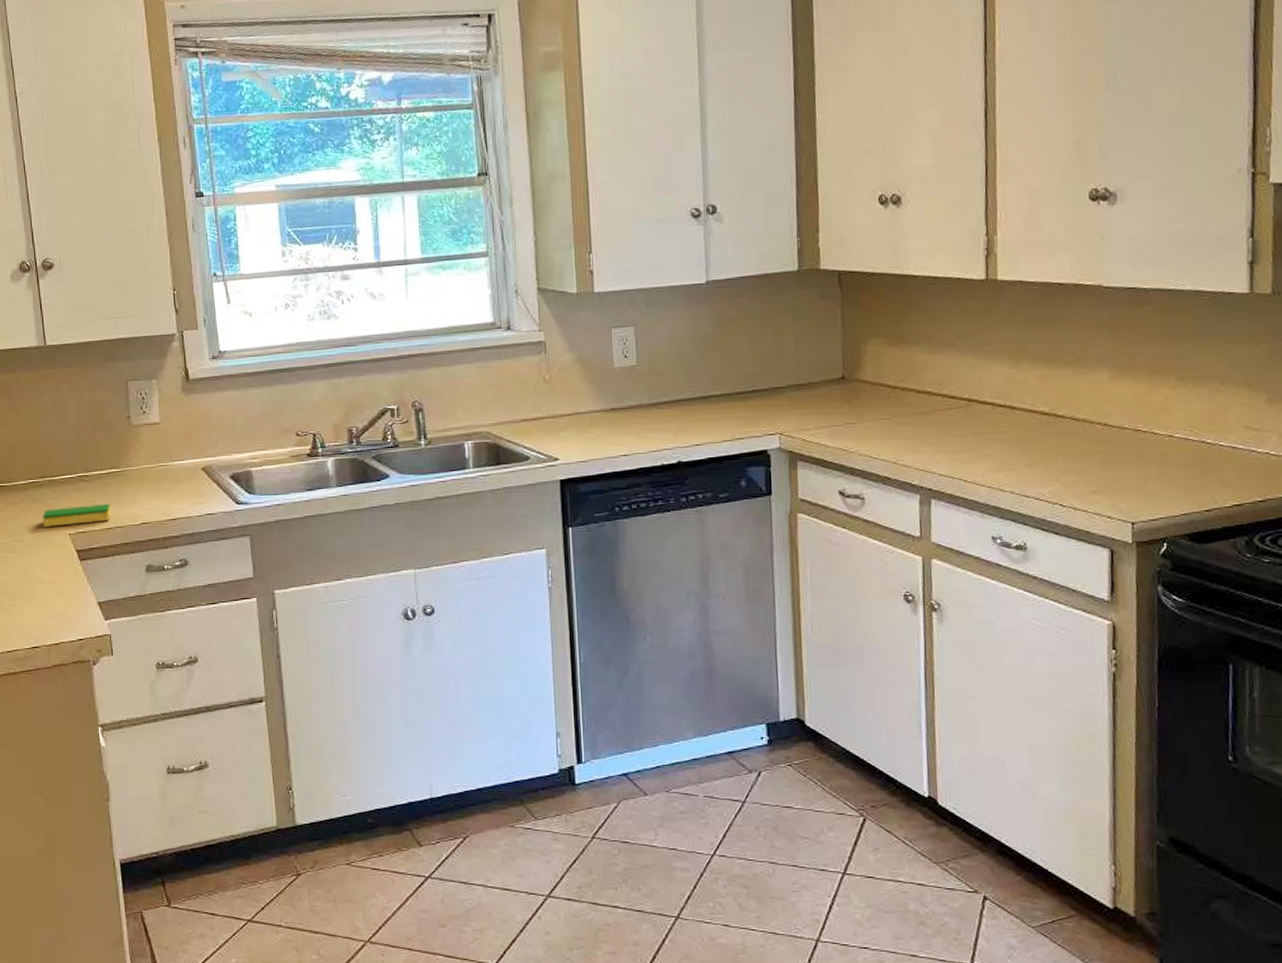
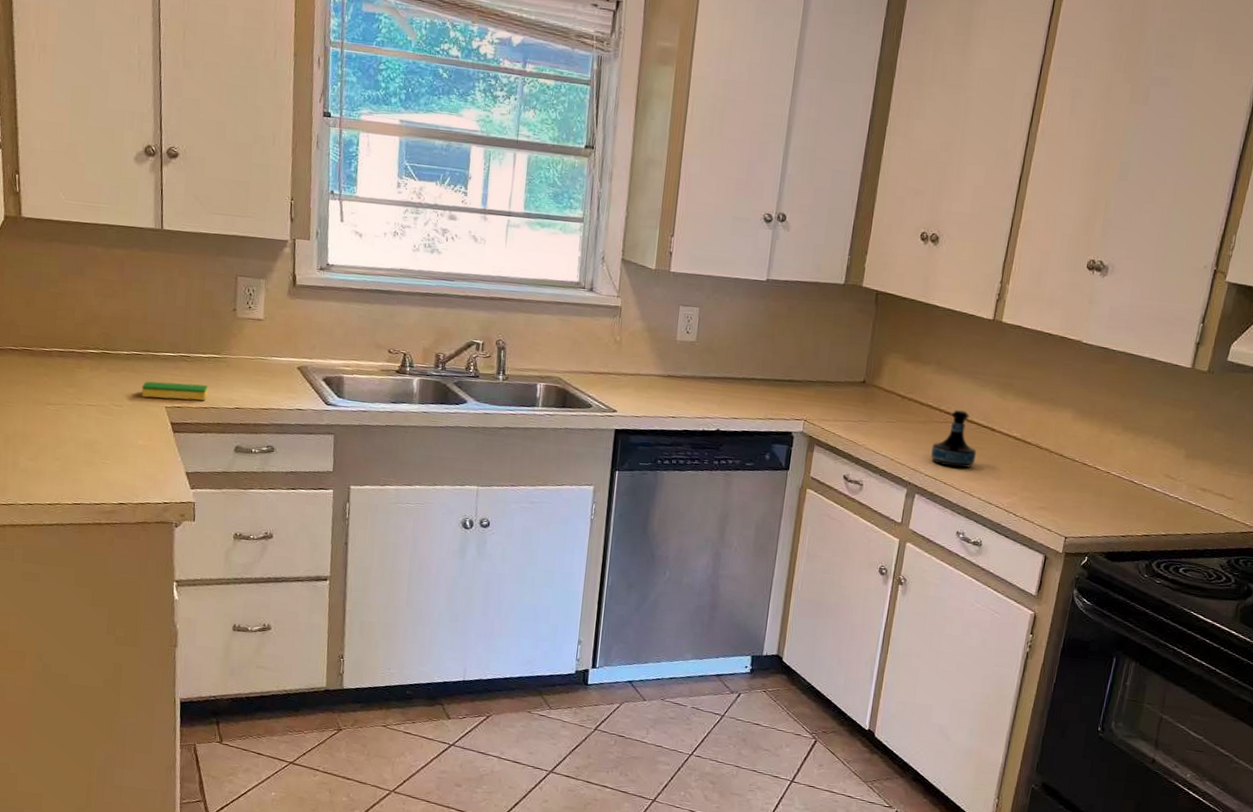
tequila bottle: none [941,391,998,461] -> present [931,410,976,468]

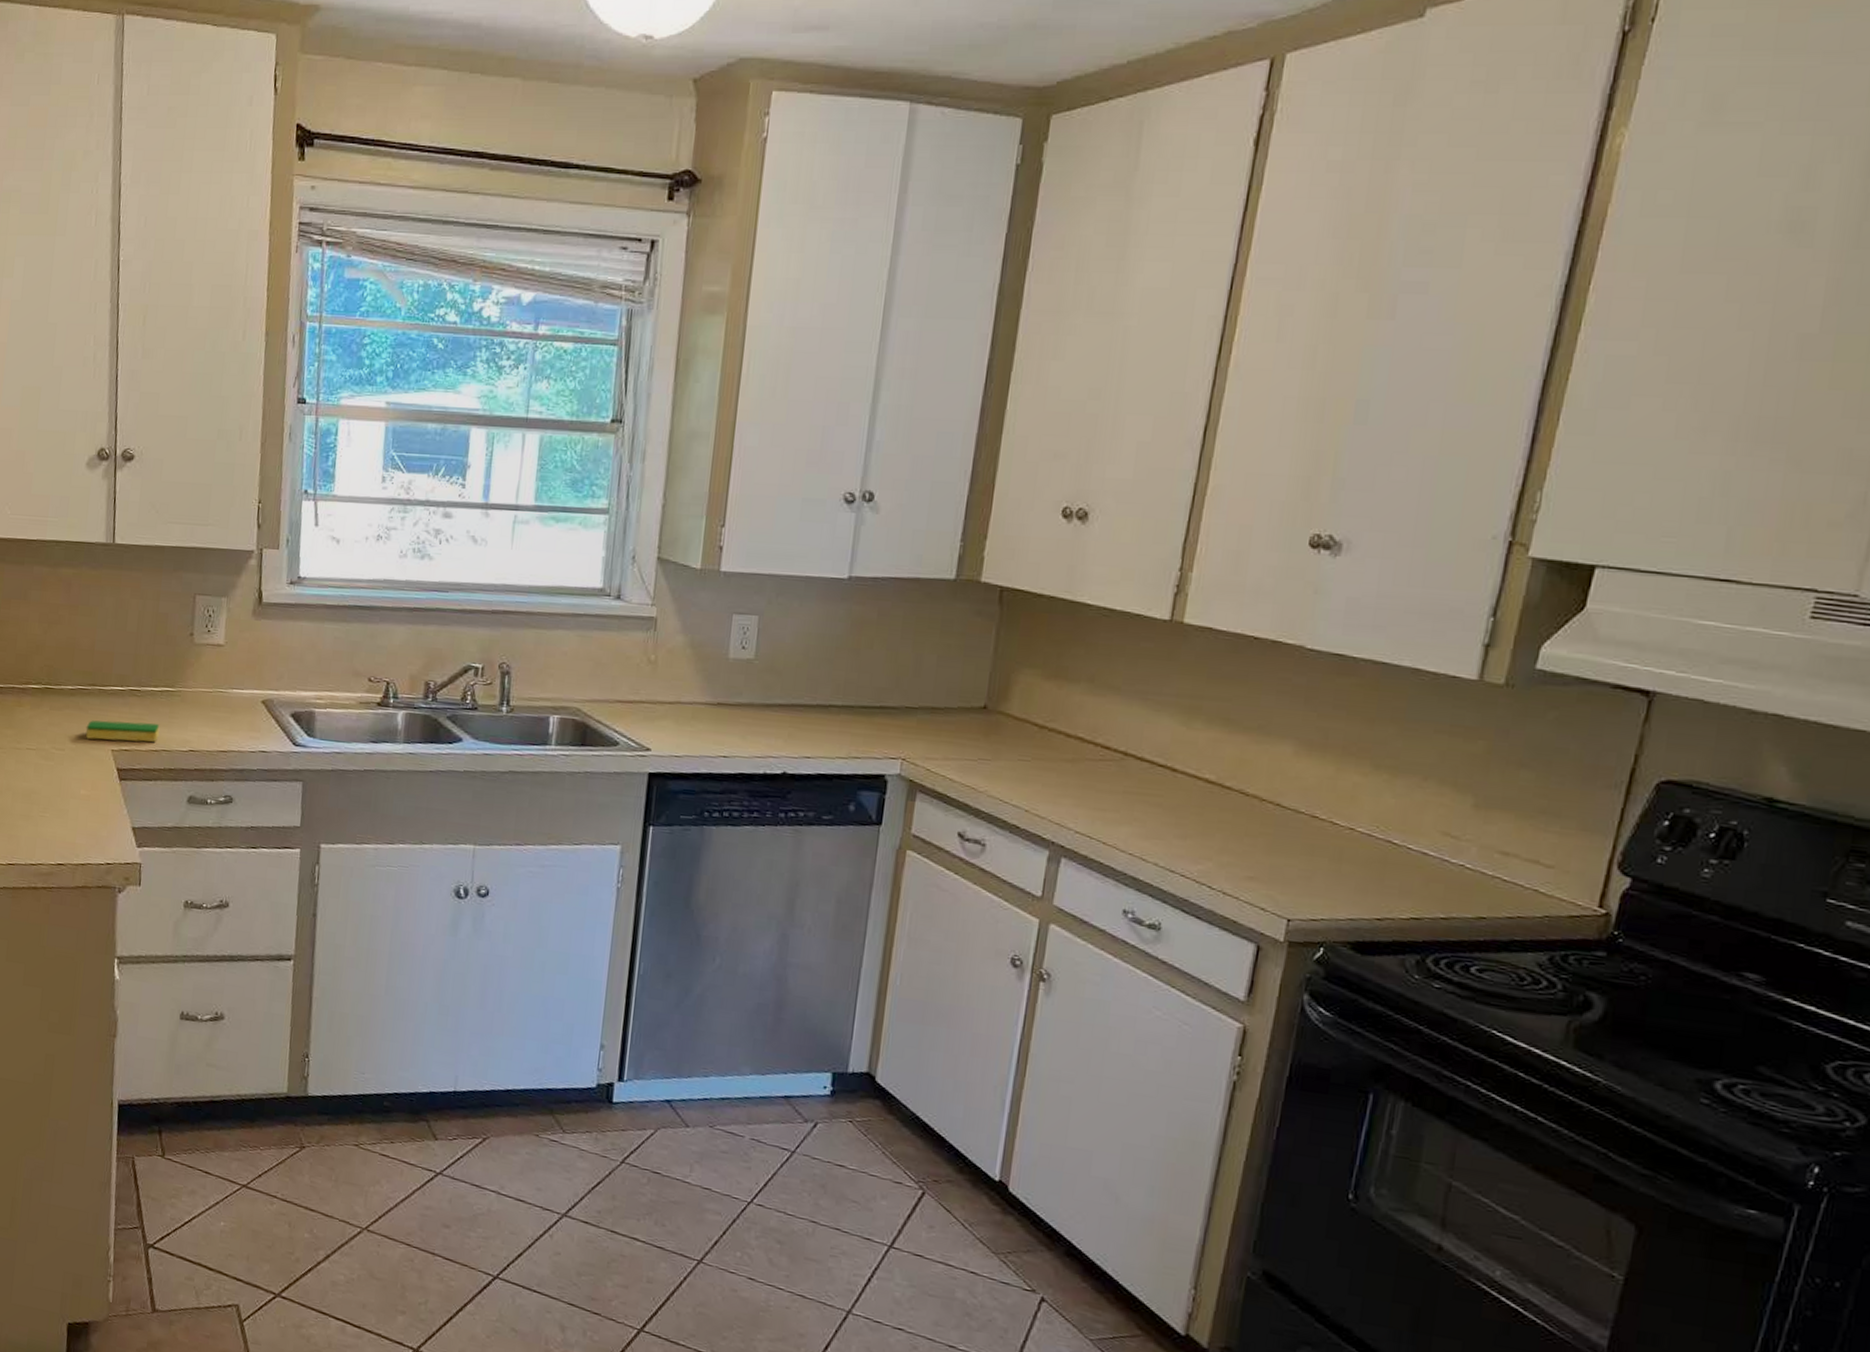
tequila bottle: present [931,410,976,468] -> none [1083,743,1150,823]

